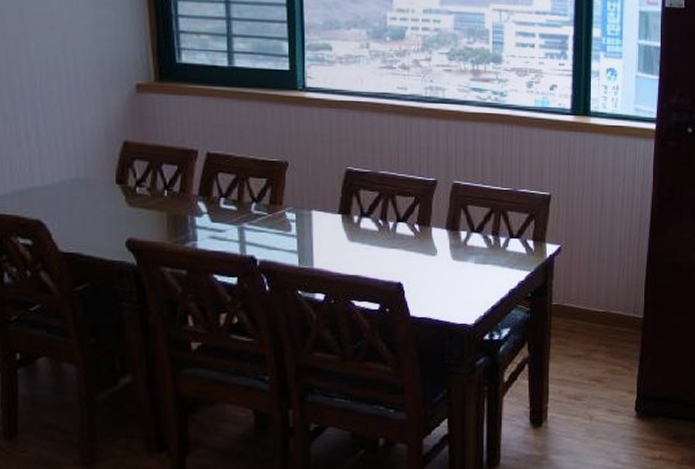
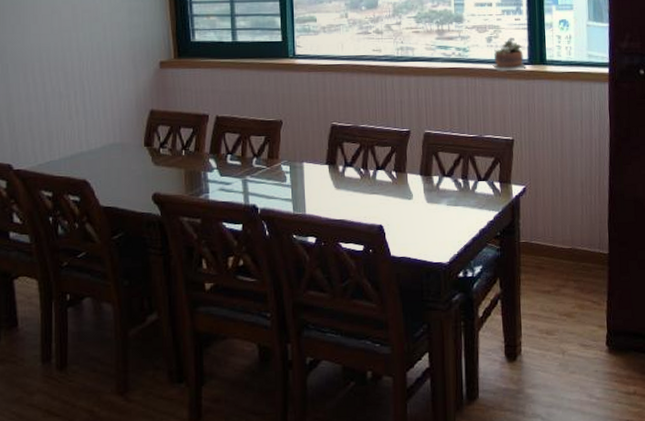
succulent plant: none [533,87,568,121] -> present [494,40,526,72]

